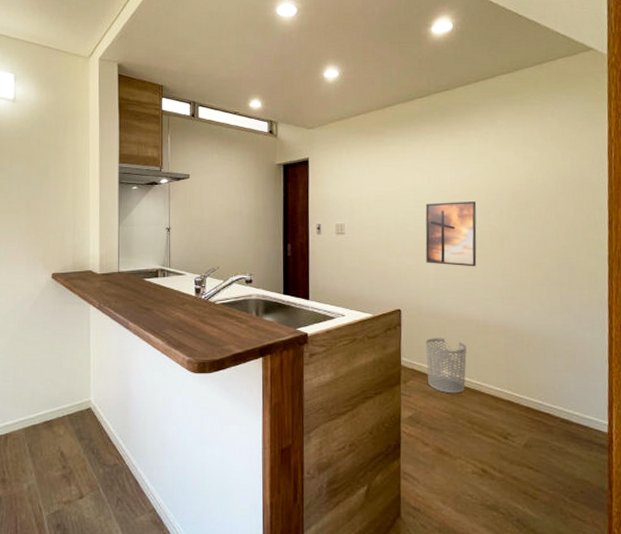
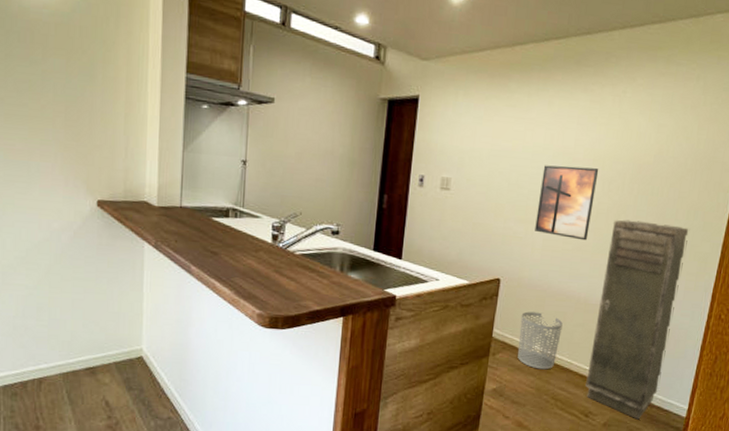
storage cabinet: none [498,244,574,439] -> present [585,219,689,420]

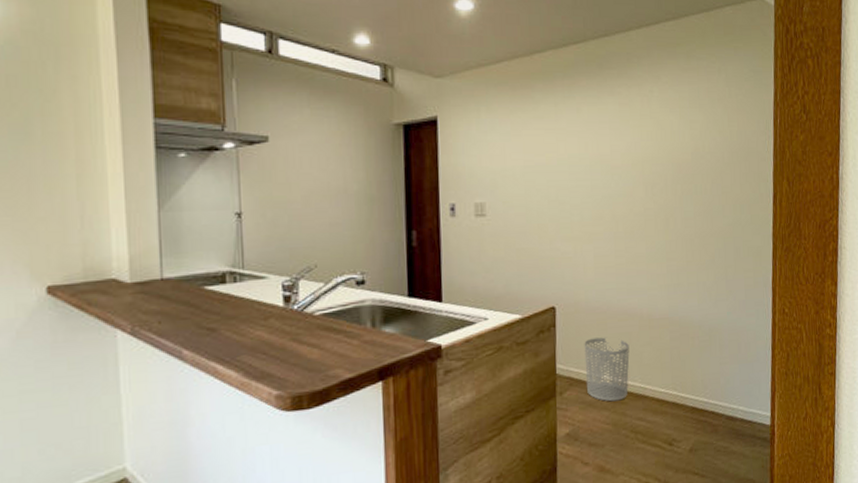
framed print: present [535,165,599,241] -> none [582,173,640,252]
storage cabinet: present [585,219,689,420] -> none [662,222,739,438]

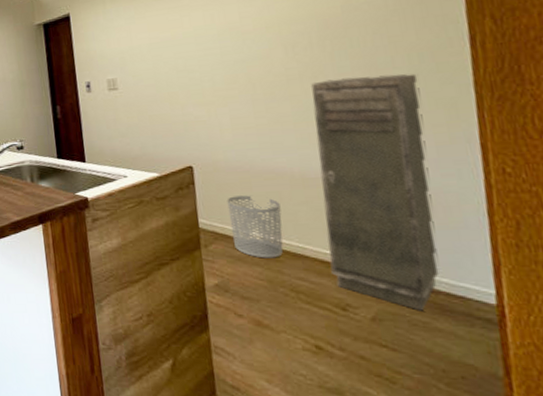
storage cabinet: none [662,222,739,438] -> present [310,73,439,311]

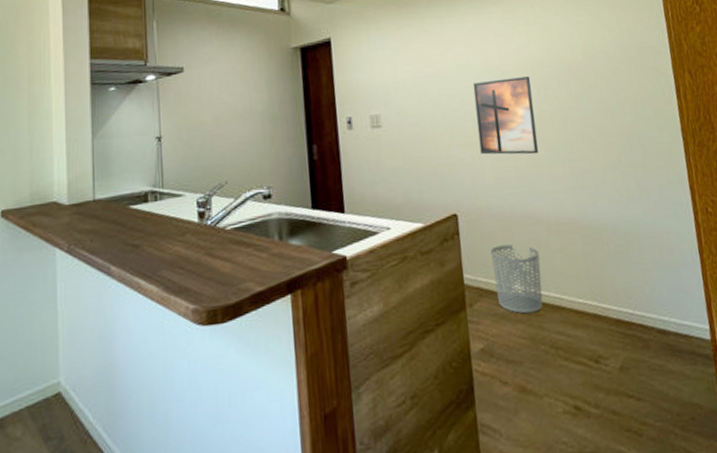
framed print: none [210,35,284,113] -> present [472,76,539,155]
storage cabinet: present [310,73,439,311] -> none [560,119,669,355]

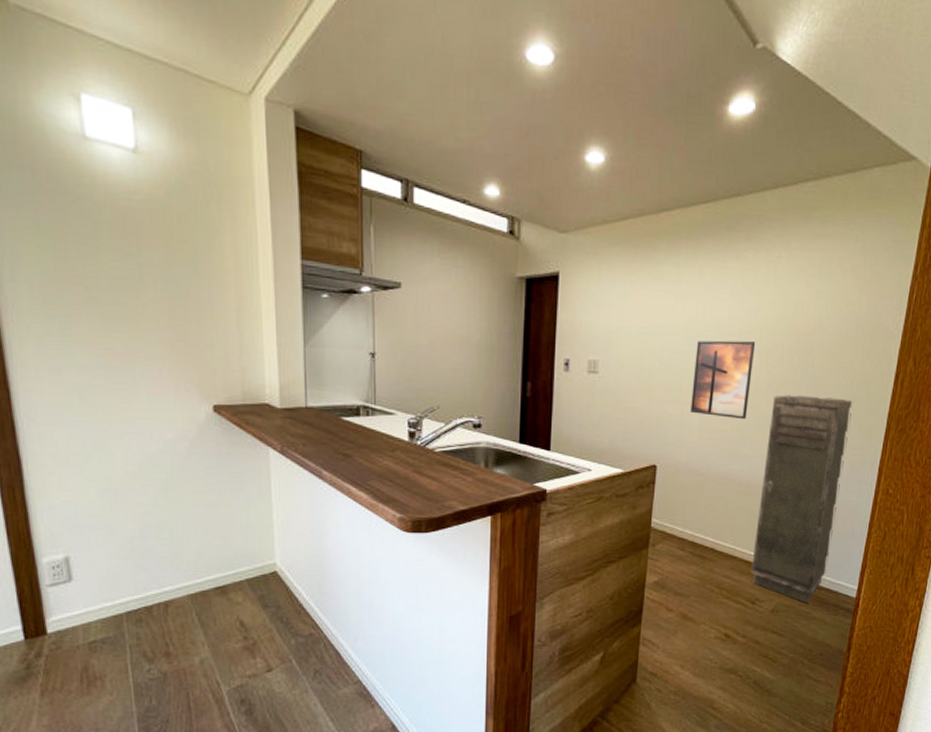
waste bin: present [490,244,543,314] -> none [678,498,725,558]
storage cabinet: none [560,119,669,355] -> present [751,395,853,604]

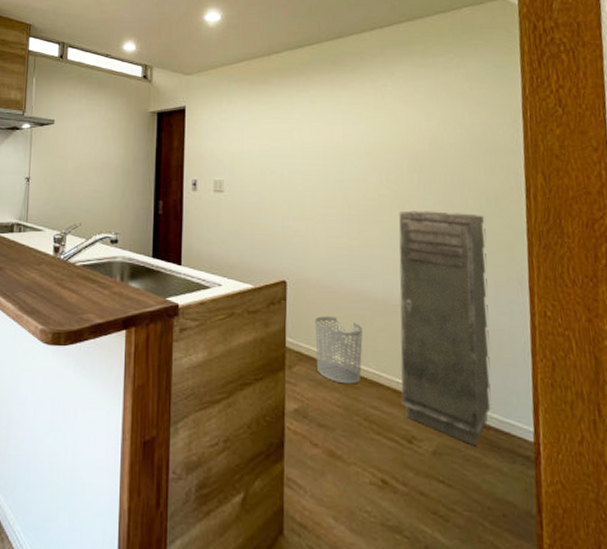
waste bin: none [678,498,725,558] -> present [314,316,363,384]
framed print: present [690,340,756,420] -> none [315,160,374,235]

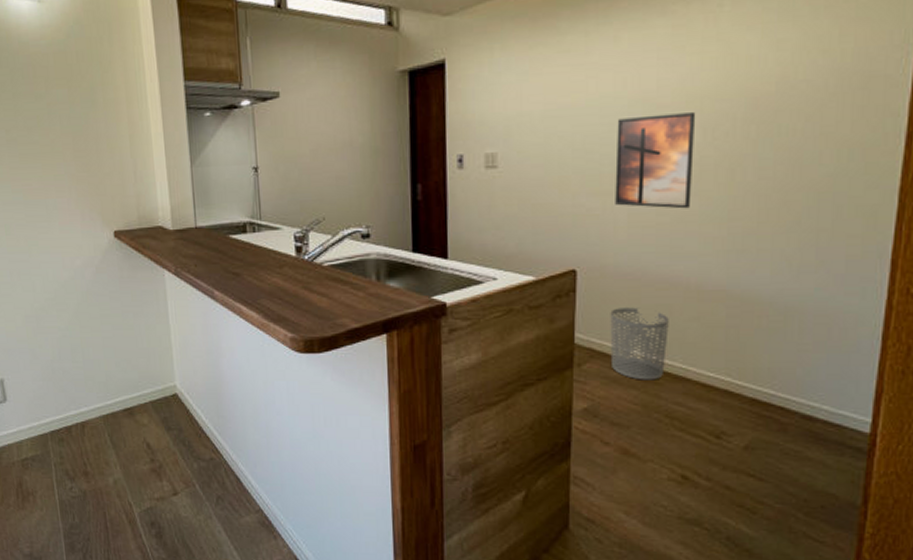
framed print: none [315,160,374,235] -> present [615,112,696,209]
storage cabinet: present [398,210,491,446] -> none [712,172,843,440]

